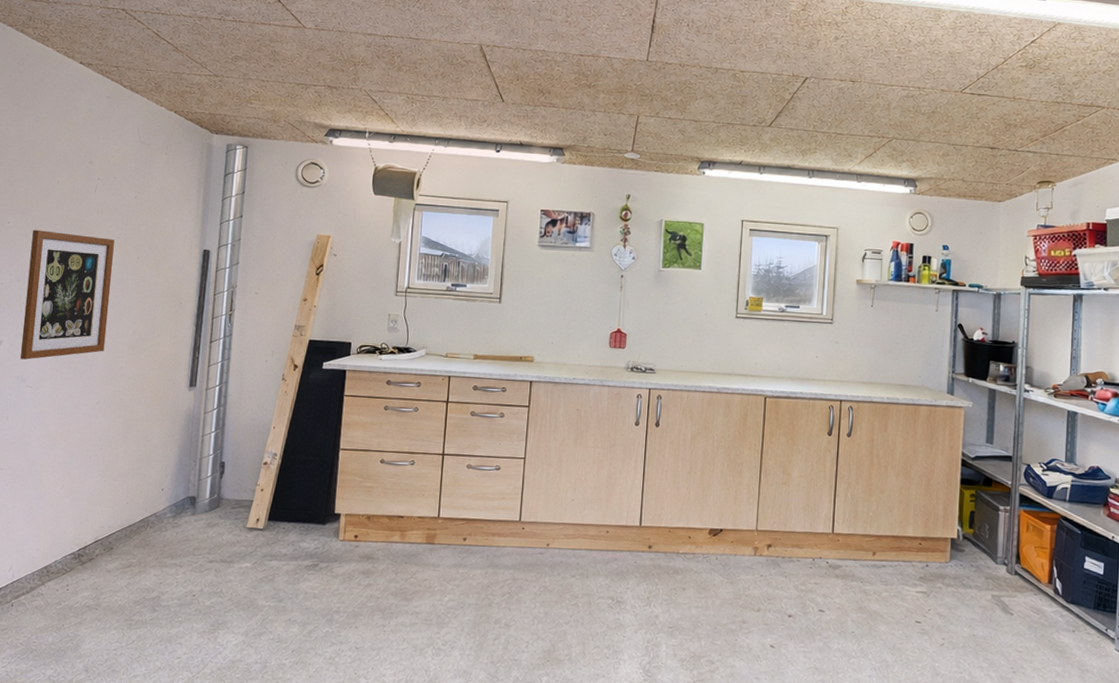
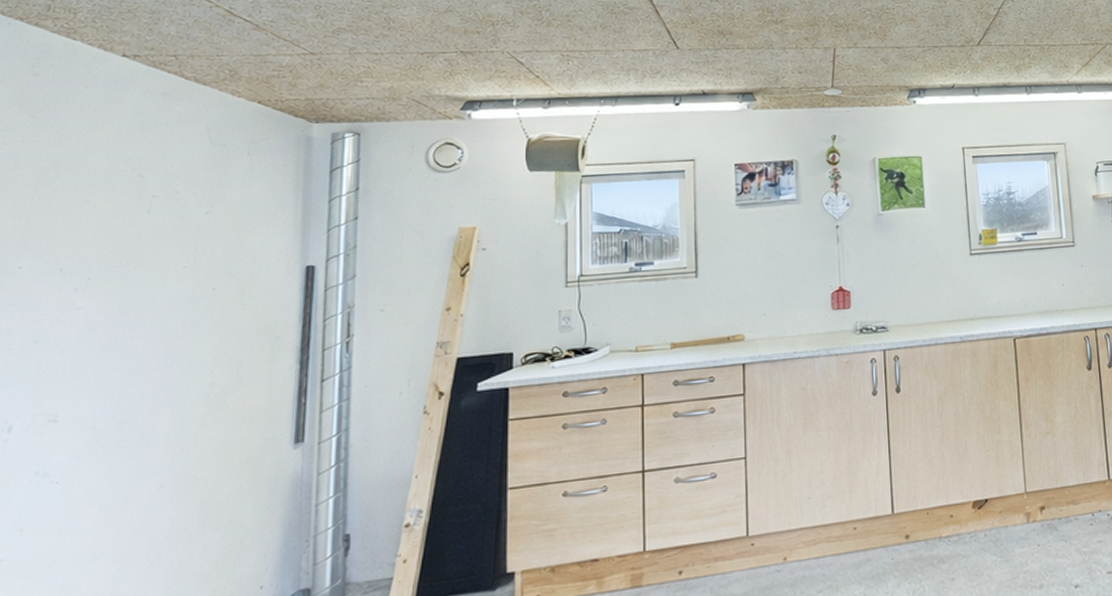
wall art: present [20,229,115,360] -> none [40,269,179,447]

